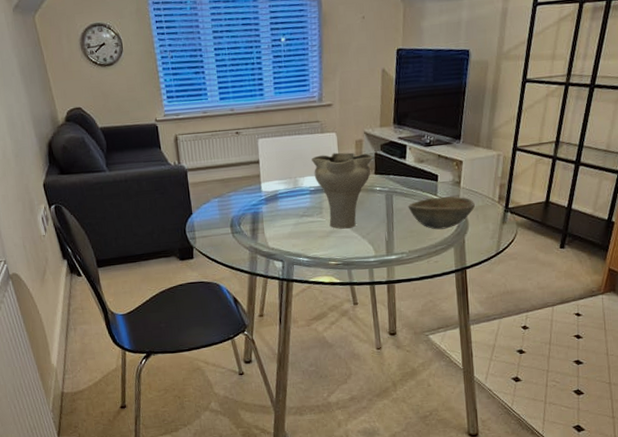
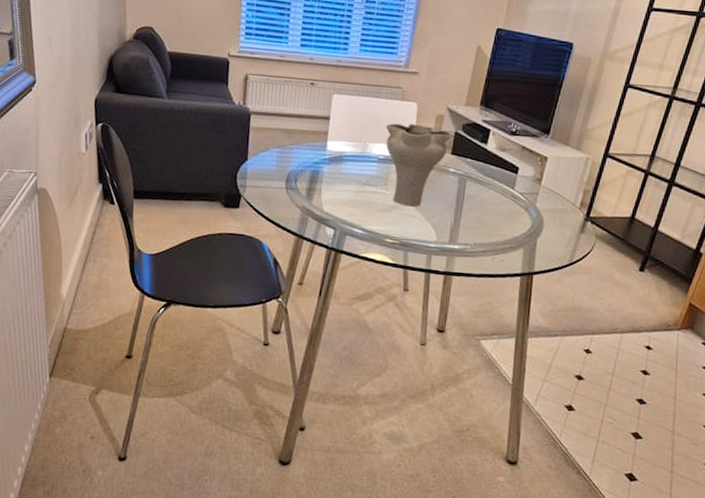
bowl: present [408,196,475,230] -> none [480,190,554,227]

